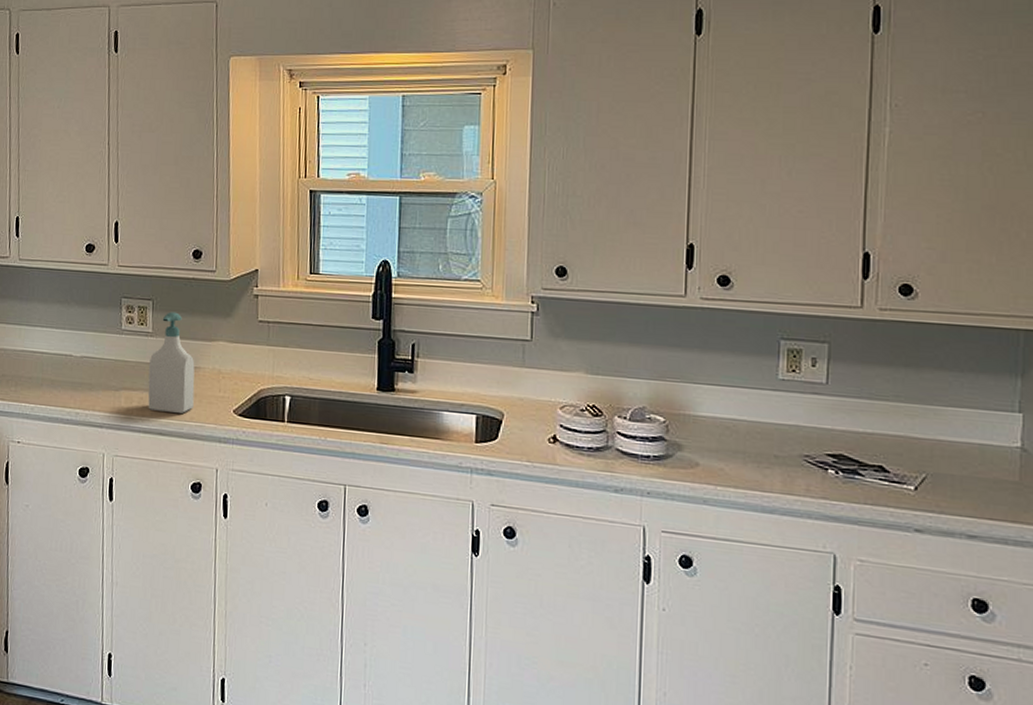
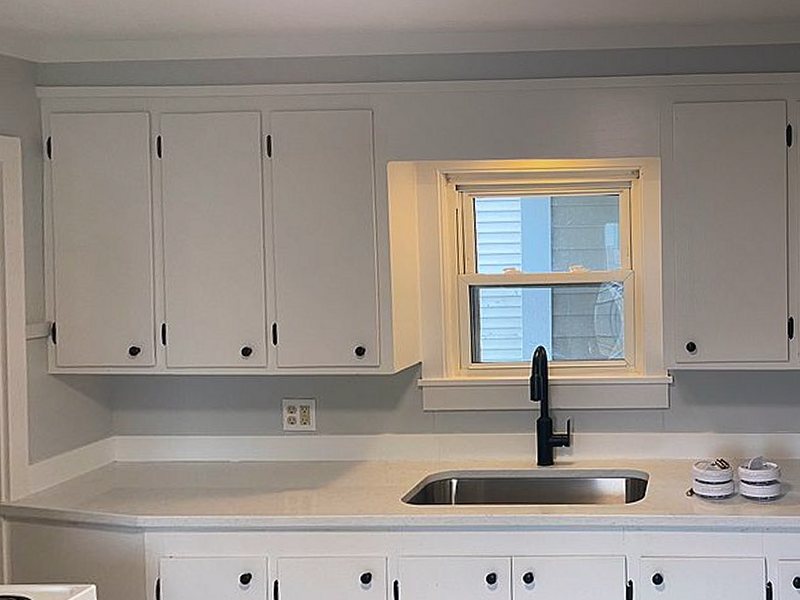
soap bottle: present [148,311,195,413] -> none [312,409,362,508]

